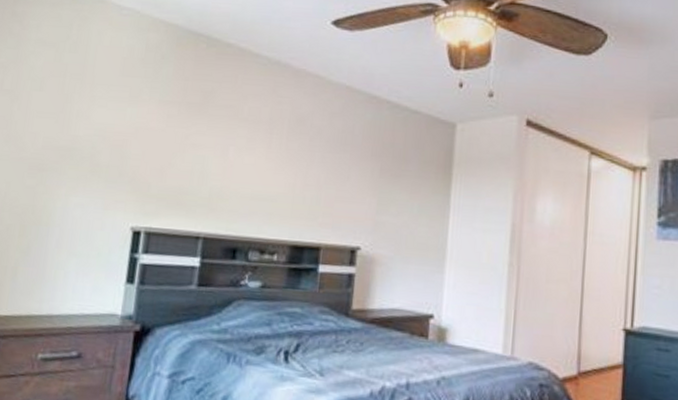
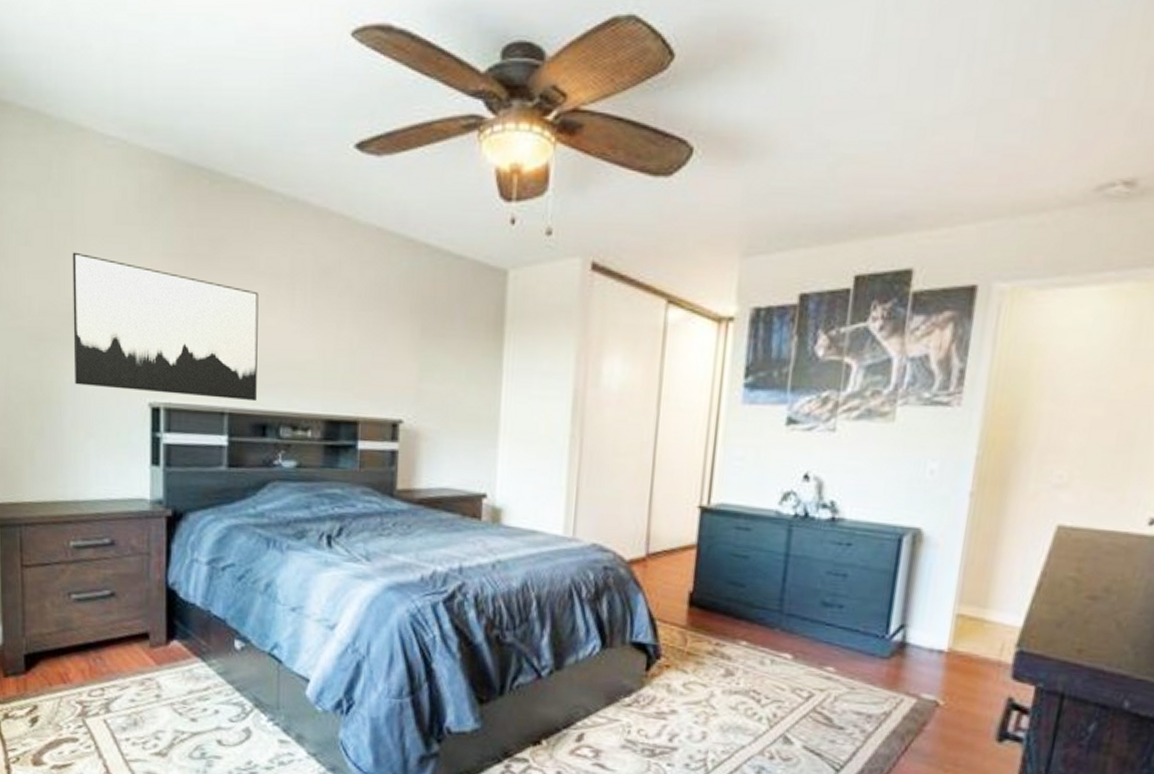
wall art: none [65,97,240,228] -> present [72,252,259,402]

